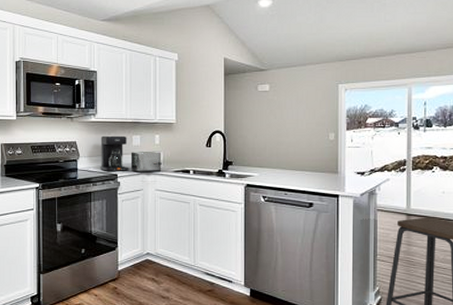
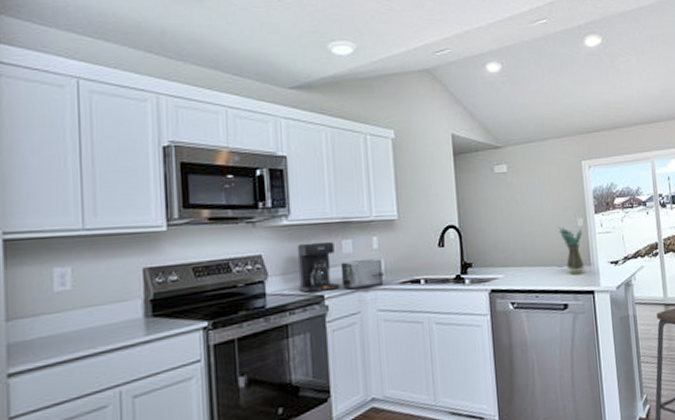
vase: none [310,139,333,181] -> present [558,227,585,276]

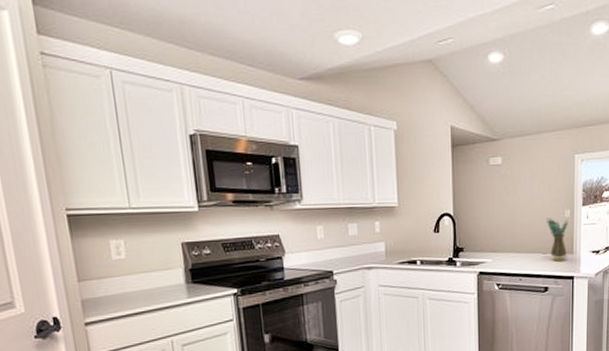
coffee maker: present [297,241,340,294] -> none [309,224,347,269]
toaster: present [340,258,384,291] -> none [347,240,385,268]

